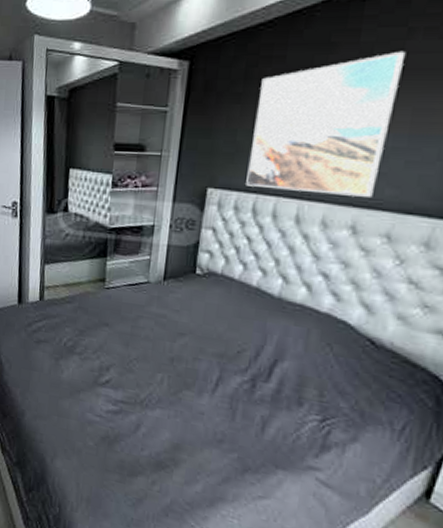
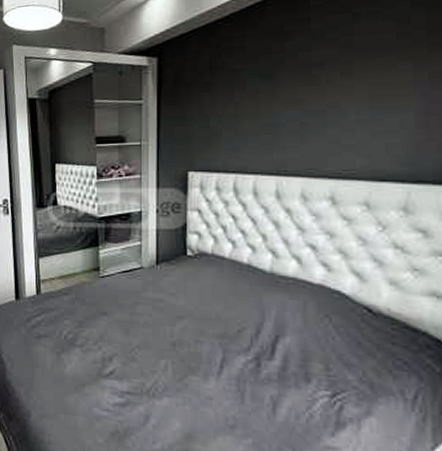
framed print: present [246,50,406,197] -> none [224,33,355,169]

